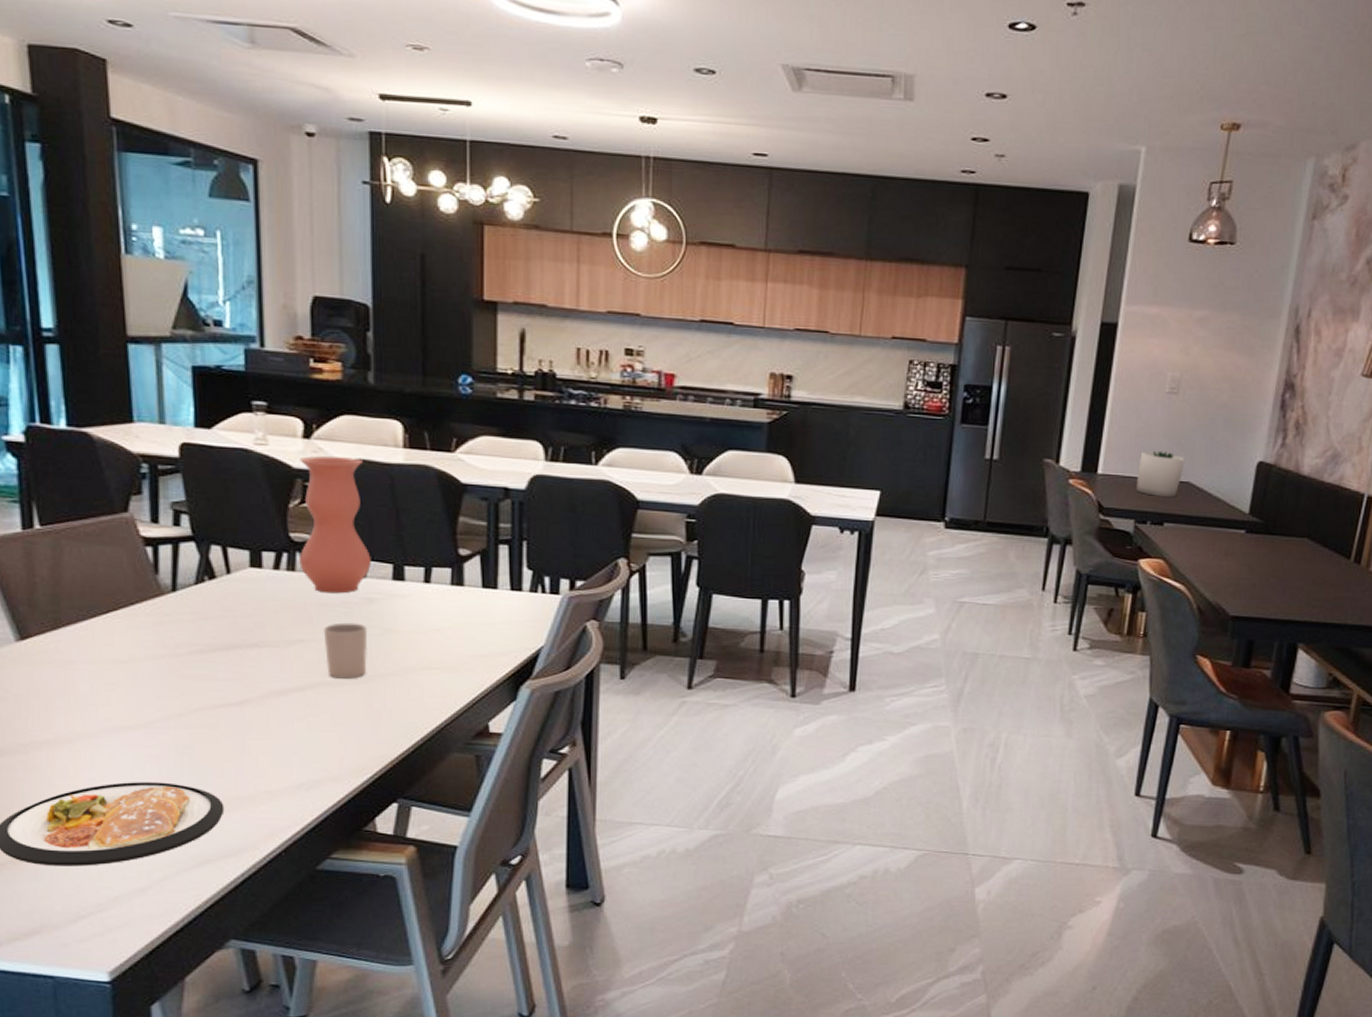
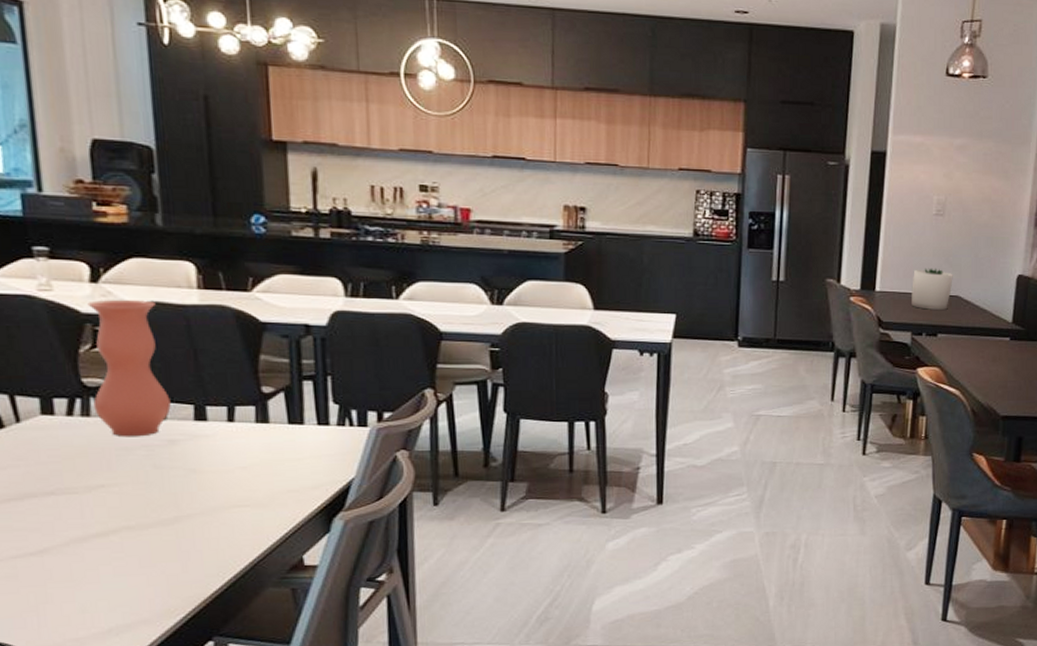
mug: present [323,622,368,679] -> none [124,465,173,522]

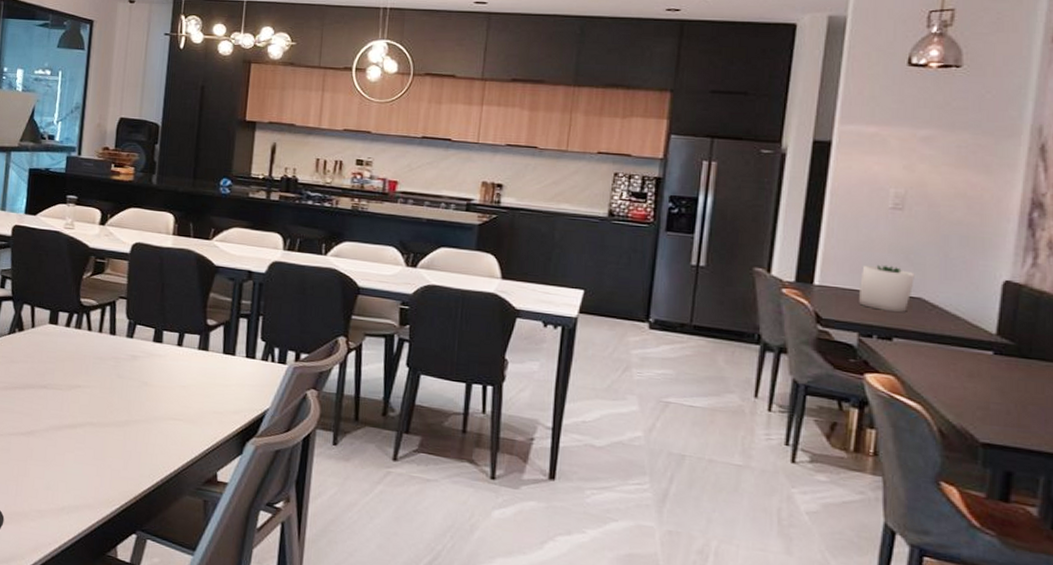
vase: present [87,300,171,437] -> none [85,239,141,350]

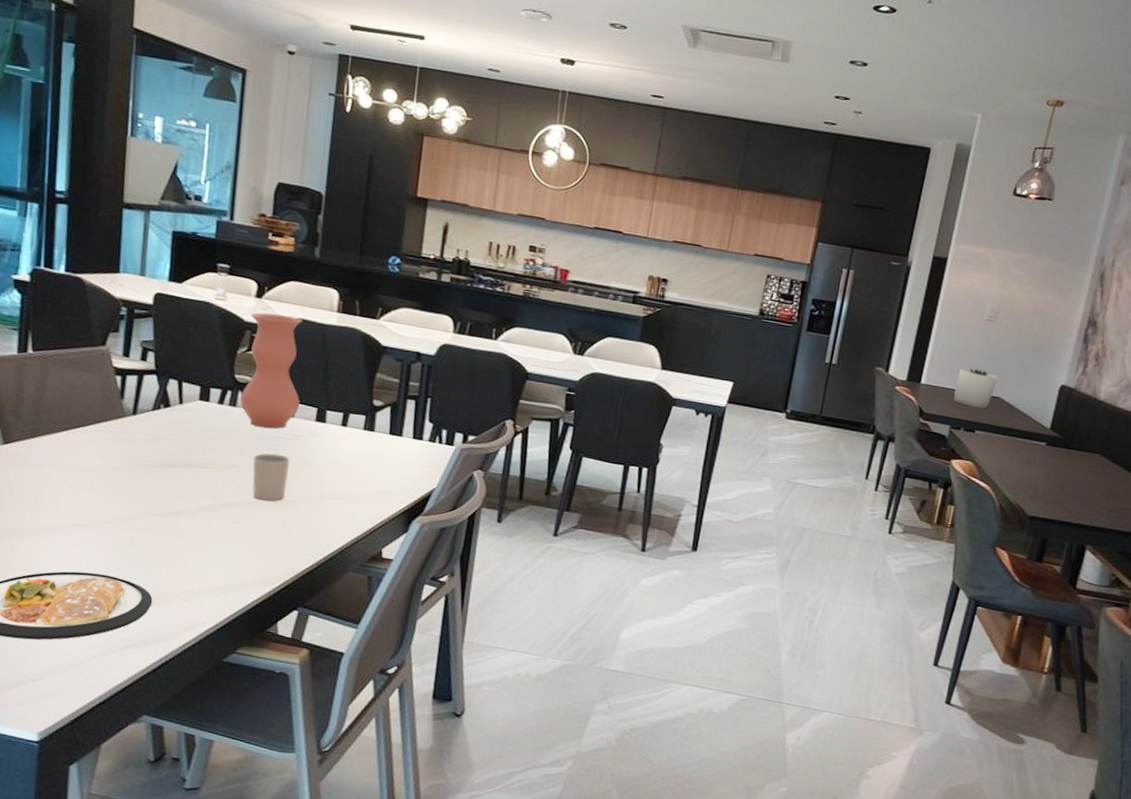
vase: none [85,239,141,350] -> present [240,312,303,429]
mug: none [94,373,130,422] -> present [252,452,290,502]

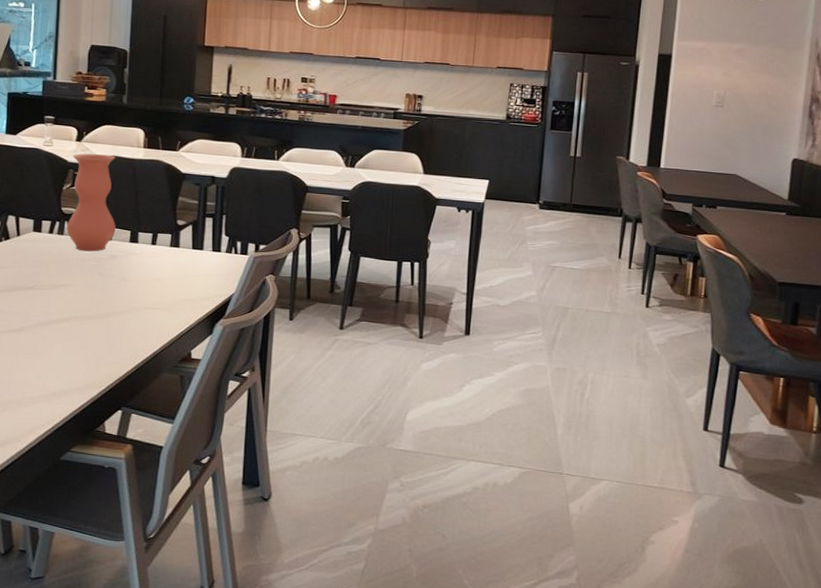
mug: present [252,452,290,502] -> none [79,272,110,315]
planter: present [953,368,998,410] -> none [693,150,732,187]

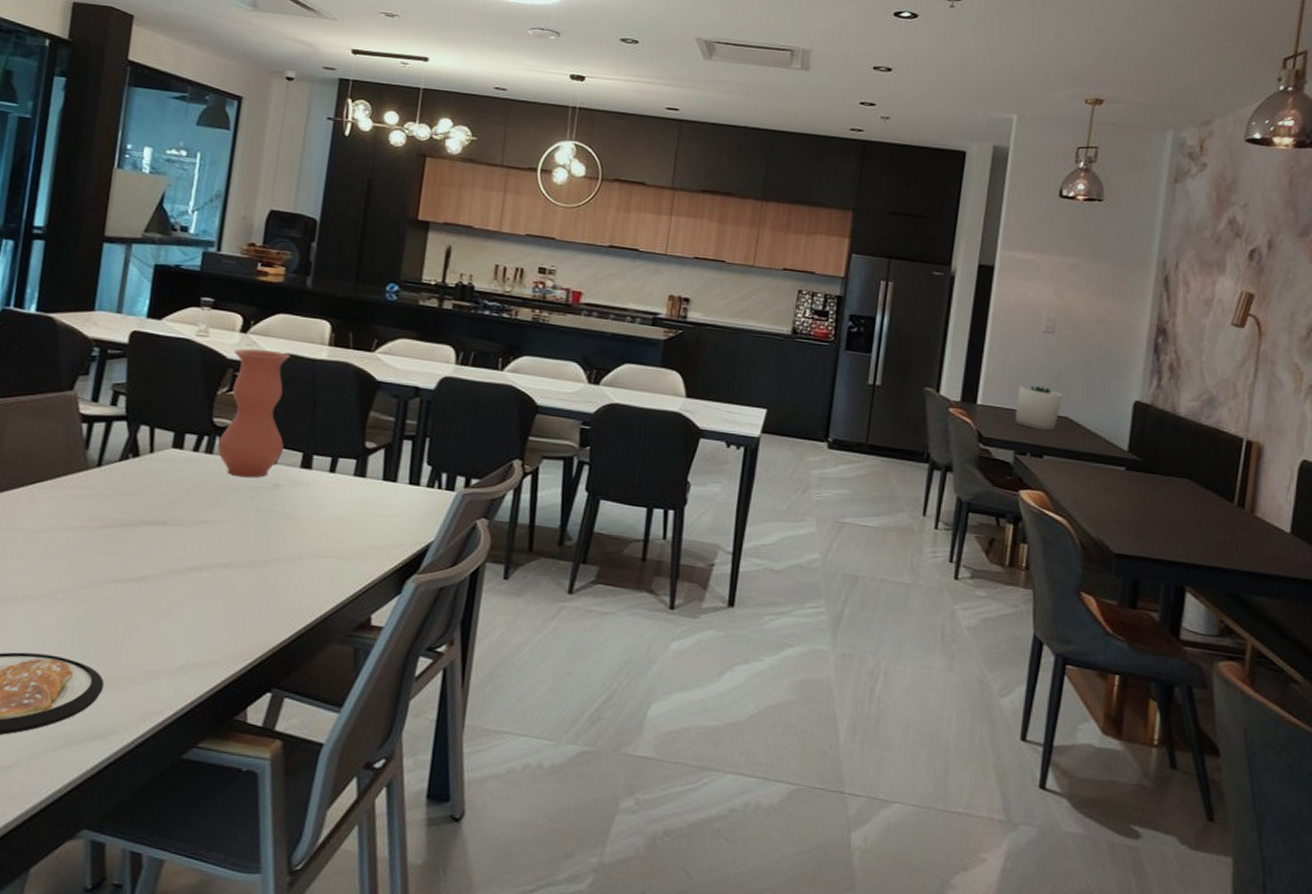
planter: none [693,150,732,187] -> present [1015,385,1062,432]

